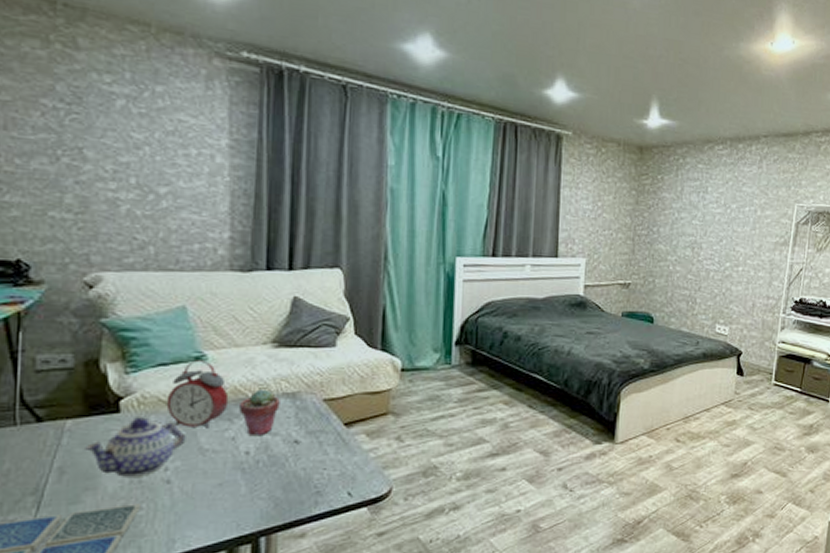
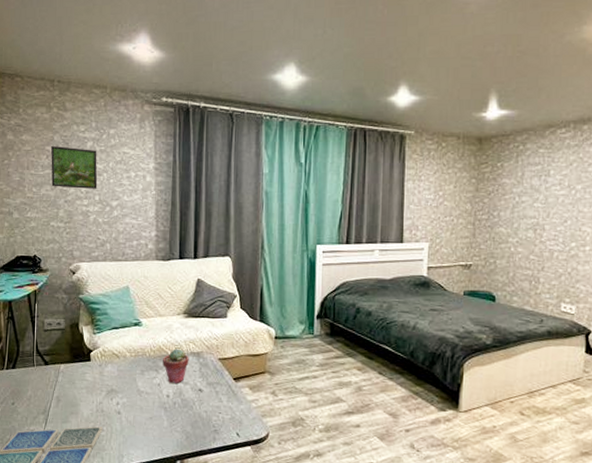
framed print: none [49,99,134,168] -> present [51,146,98,189]
teapot: present [85,417,186,477] -> none [71,365,129,408]
alarm clock: present [166,360,229,429] -> none [117,325,156,376]

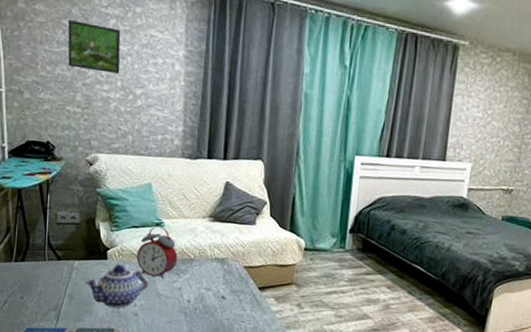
teapot: none [71,365,129,408] -> present [85,264,148,308]
alarm clock: none [117,325,156,376] -> present [136,226,178,279]
potted succulent: present [163,349,189,383] -> none [184,253,213,289]

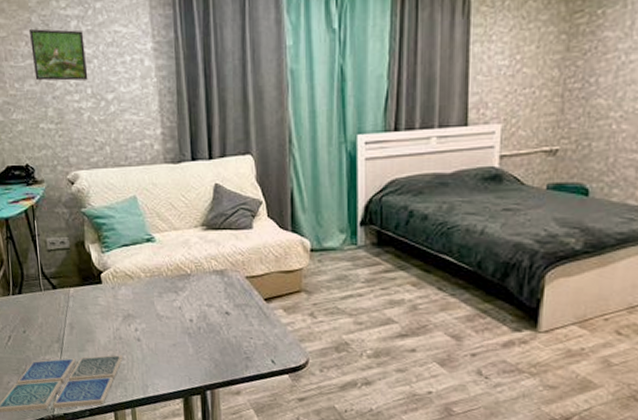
teapot: present [85,264,148,308] -> none [83,287,147,334]
alarm clock: present [136,226,178,279] -> none [131,241,174,299]

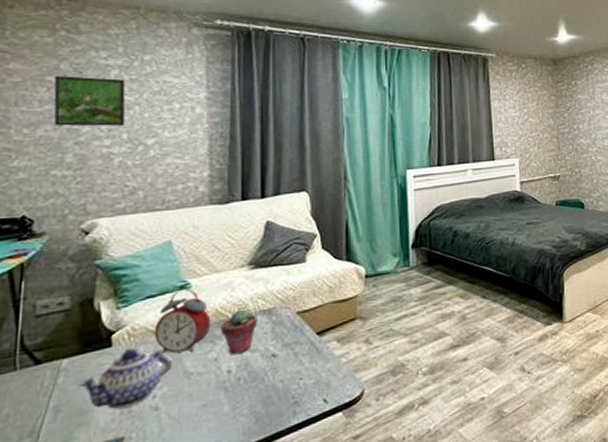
teapot: none [83,287,147,334] -> present [79,348,172,409]
alarm clock: none [131,241,174,299] -> present [154,288,211,354]
potted succulent: none [182,267,212,306] -> present [221,309,257,354]

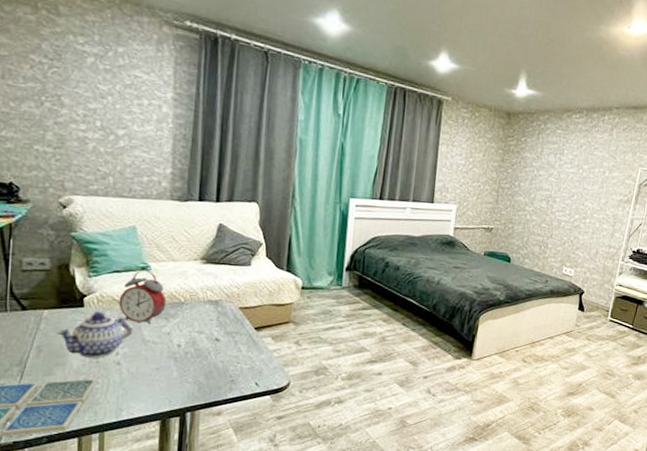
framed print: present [54,76,126,127] -> none [36,55,100,113]
potted succulent: present [221,309,257,354] -> none [174,296,206,333]

